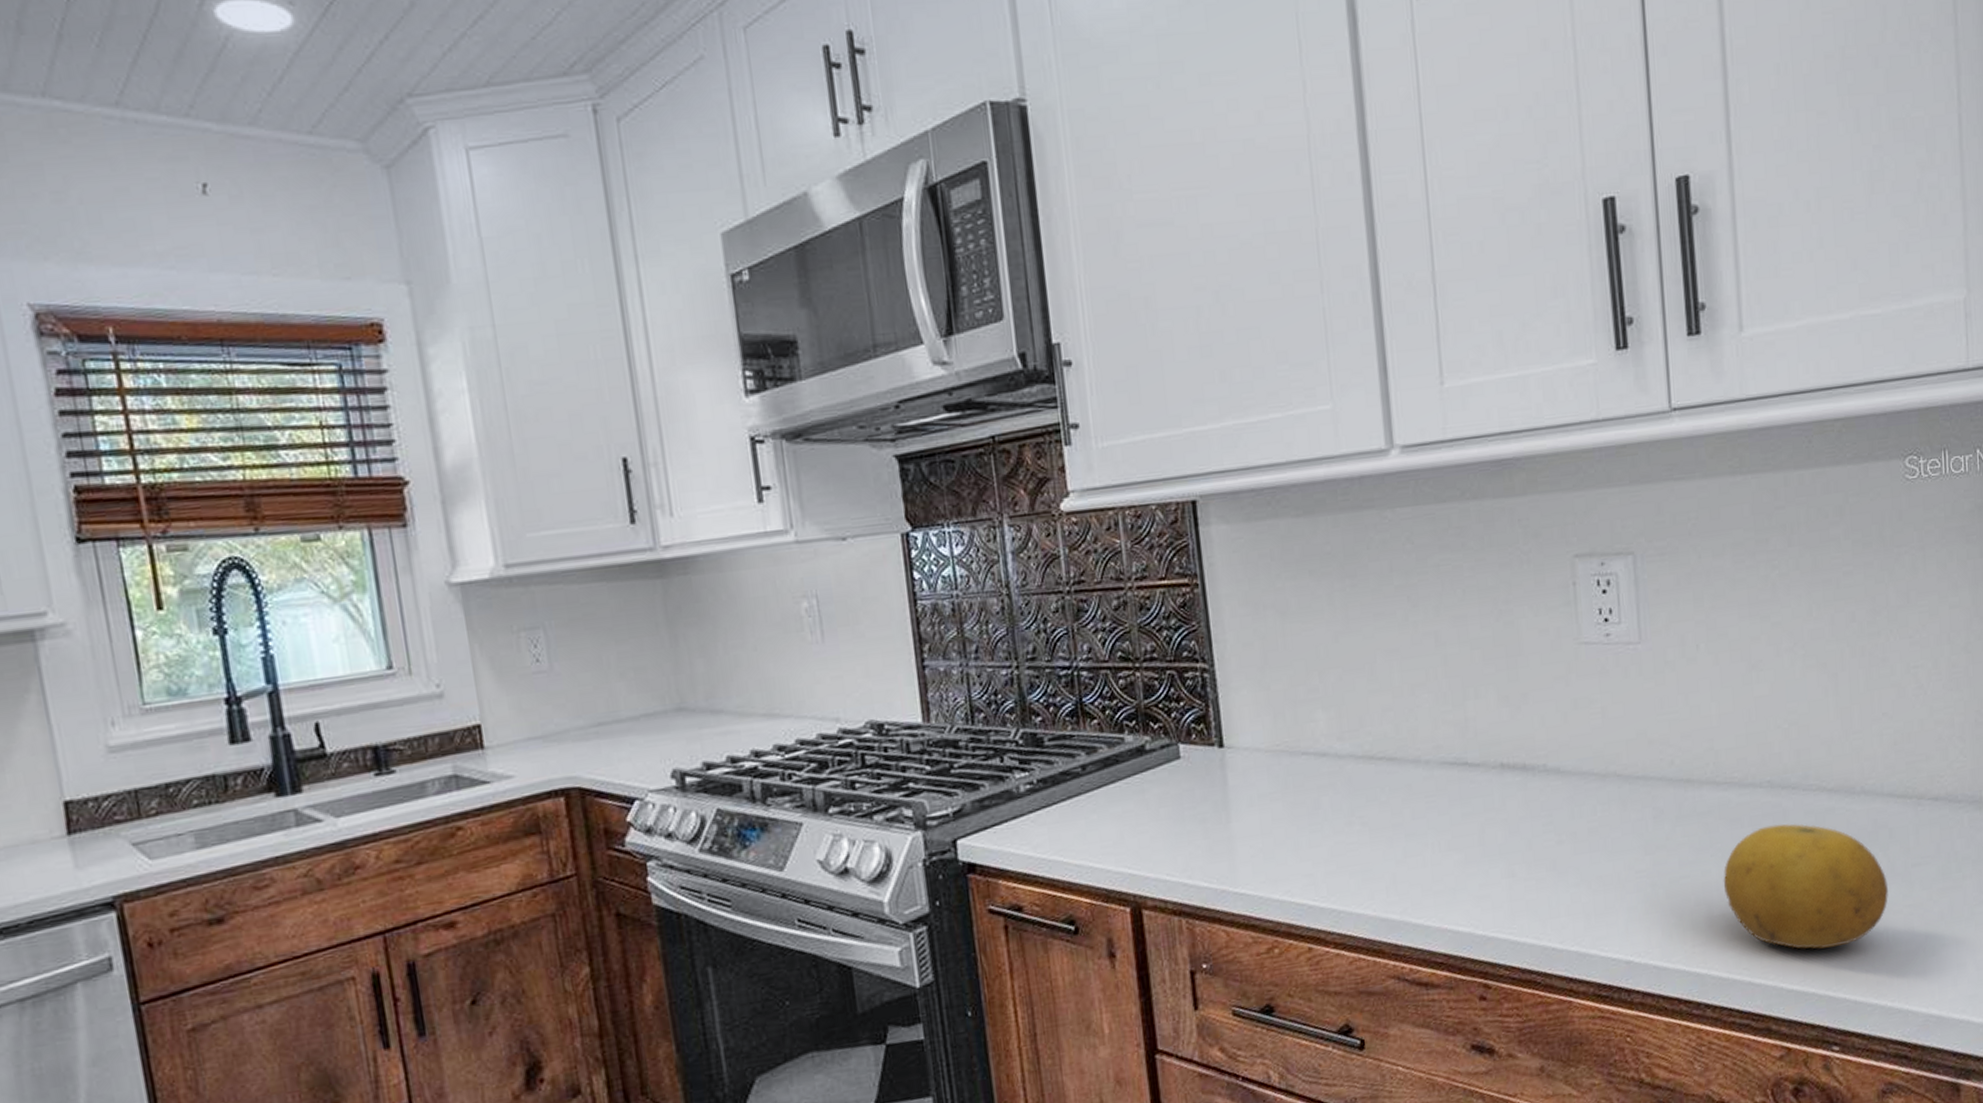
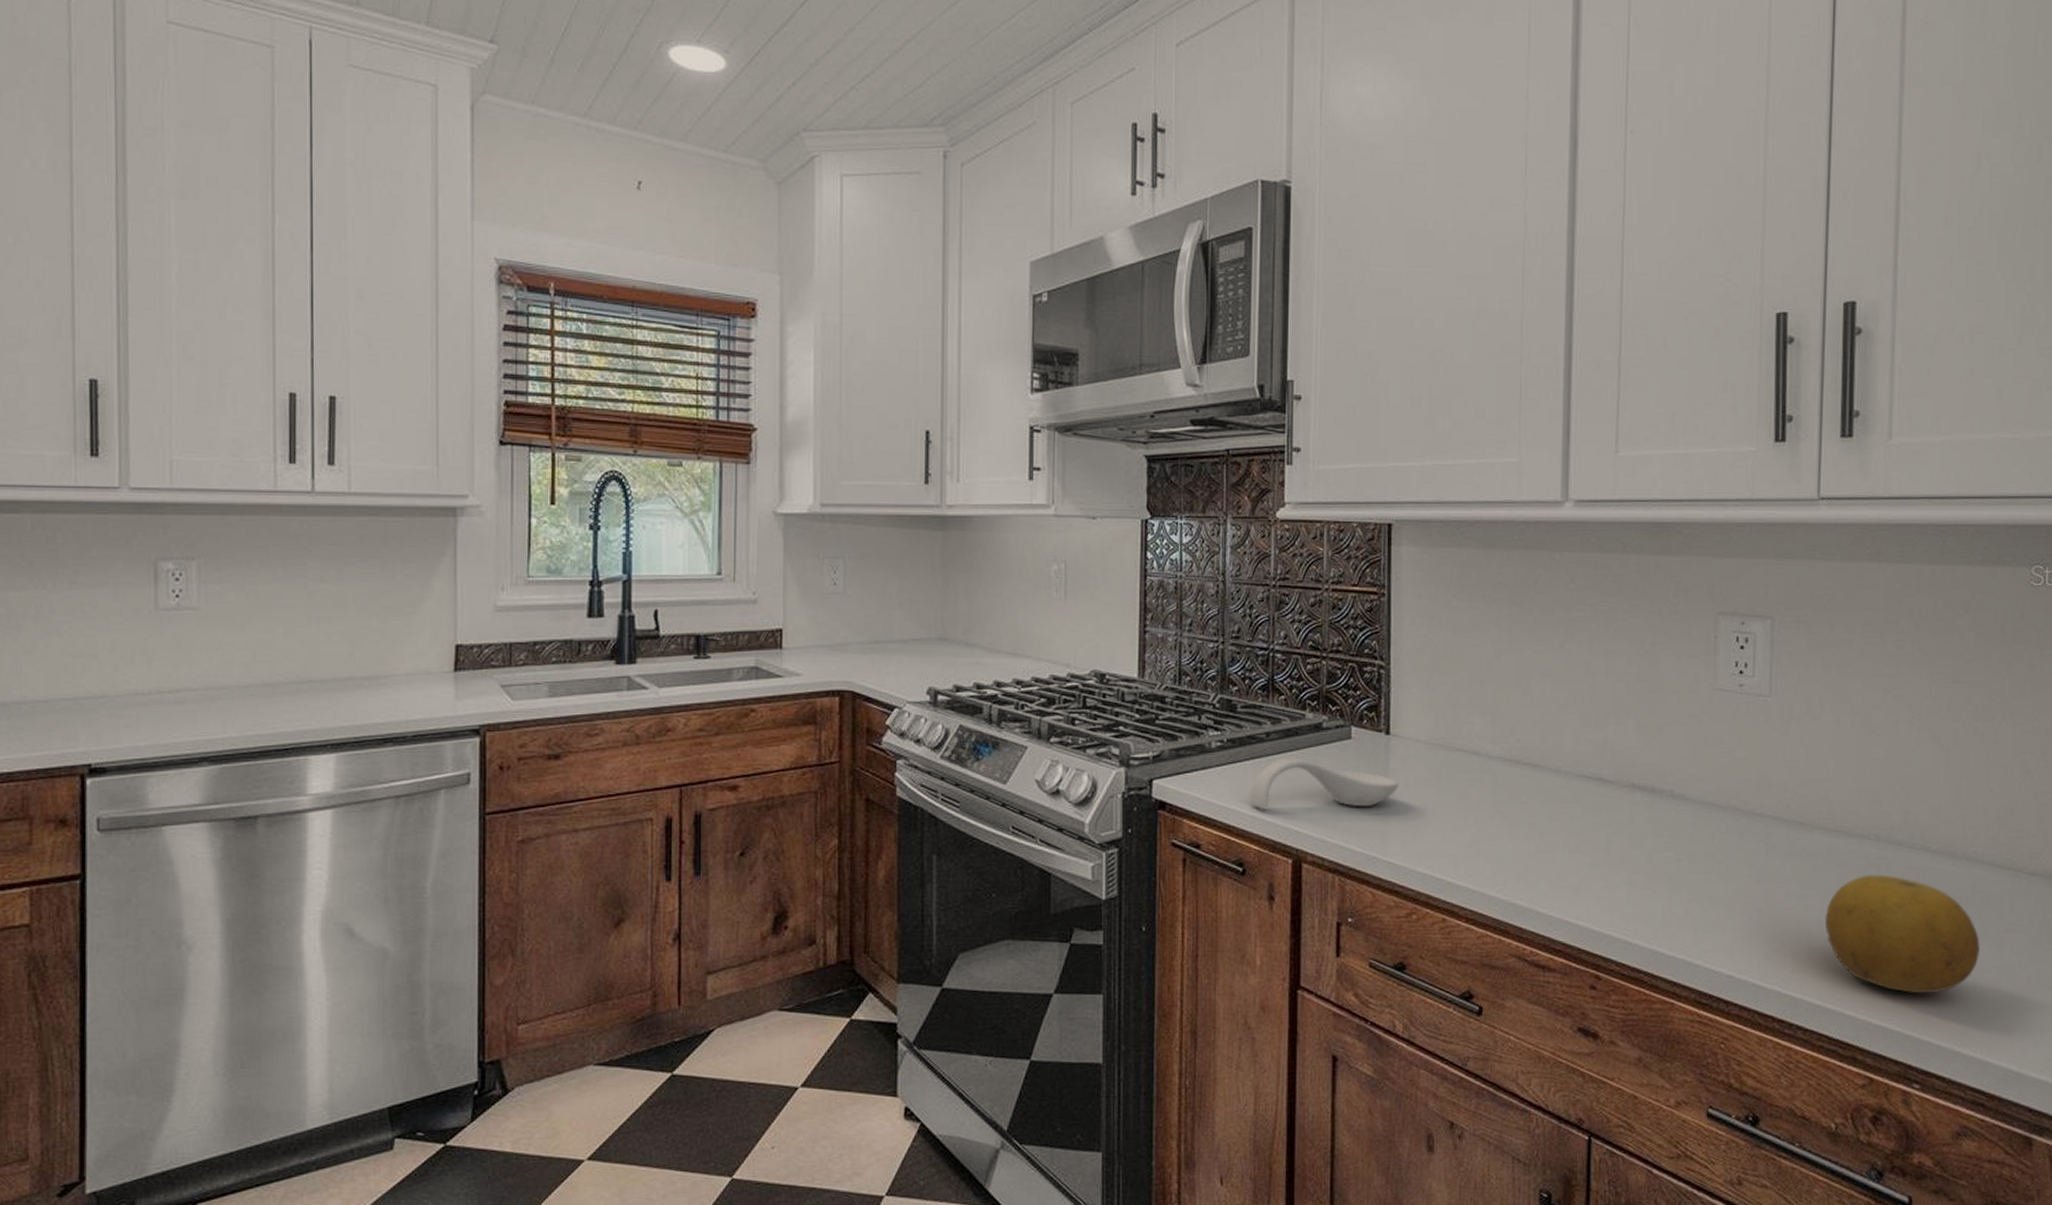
spoon rest: none [1070,788,1241,856] -> present [1249,757,1399,810]

